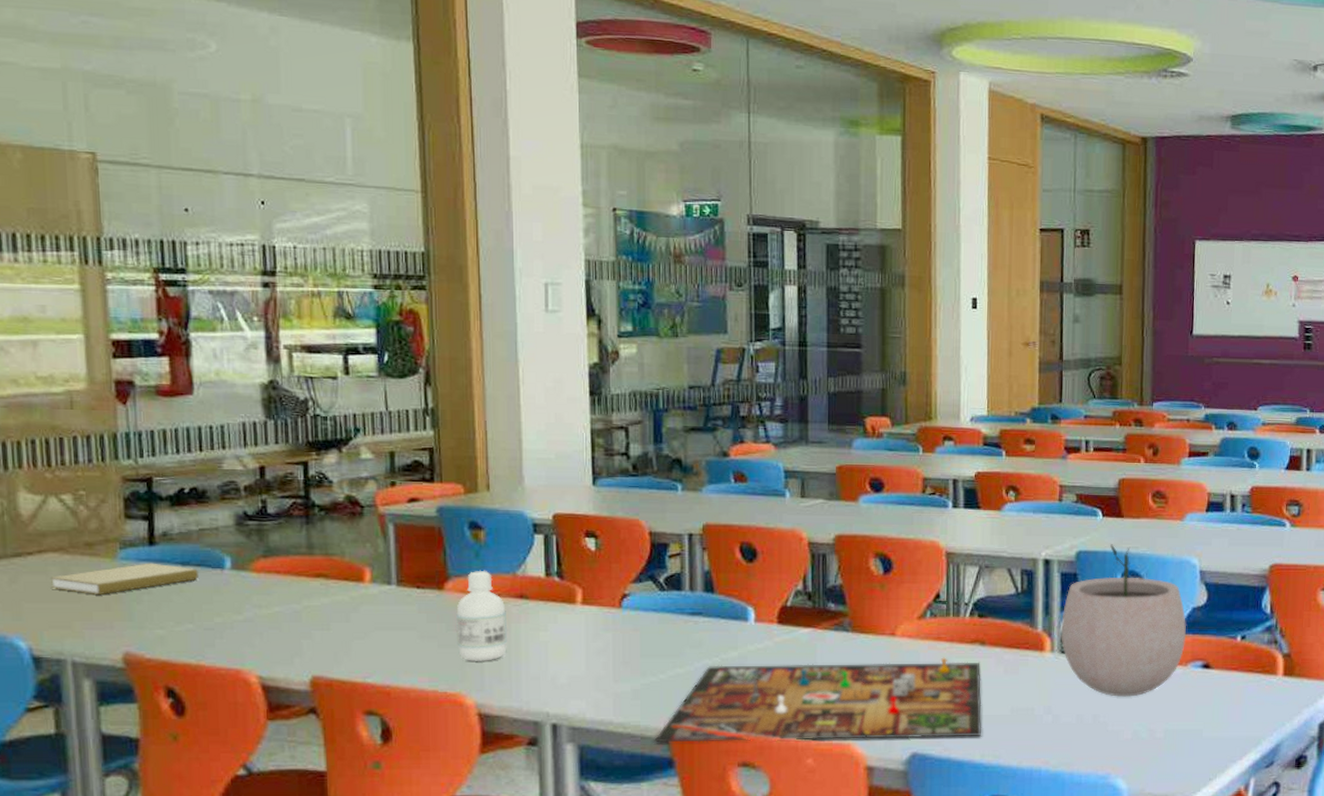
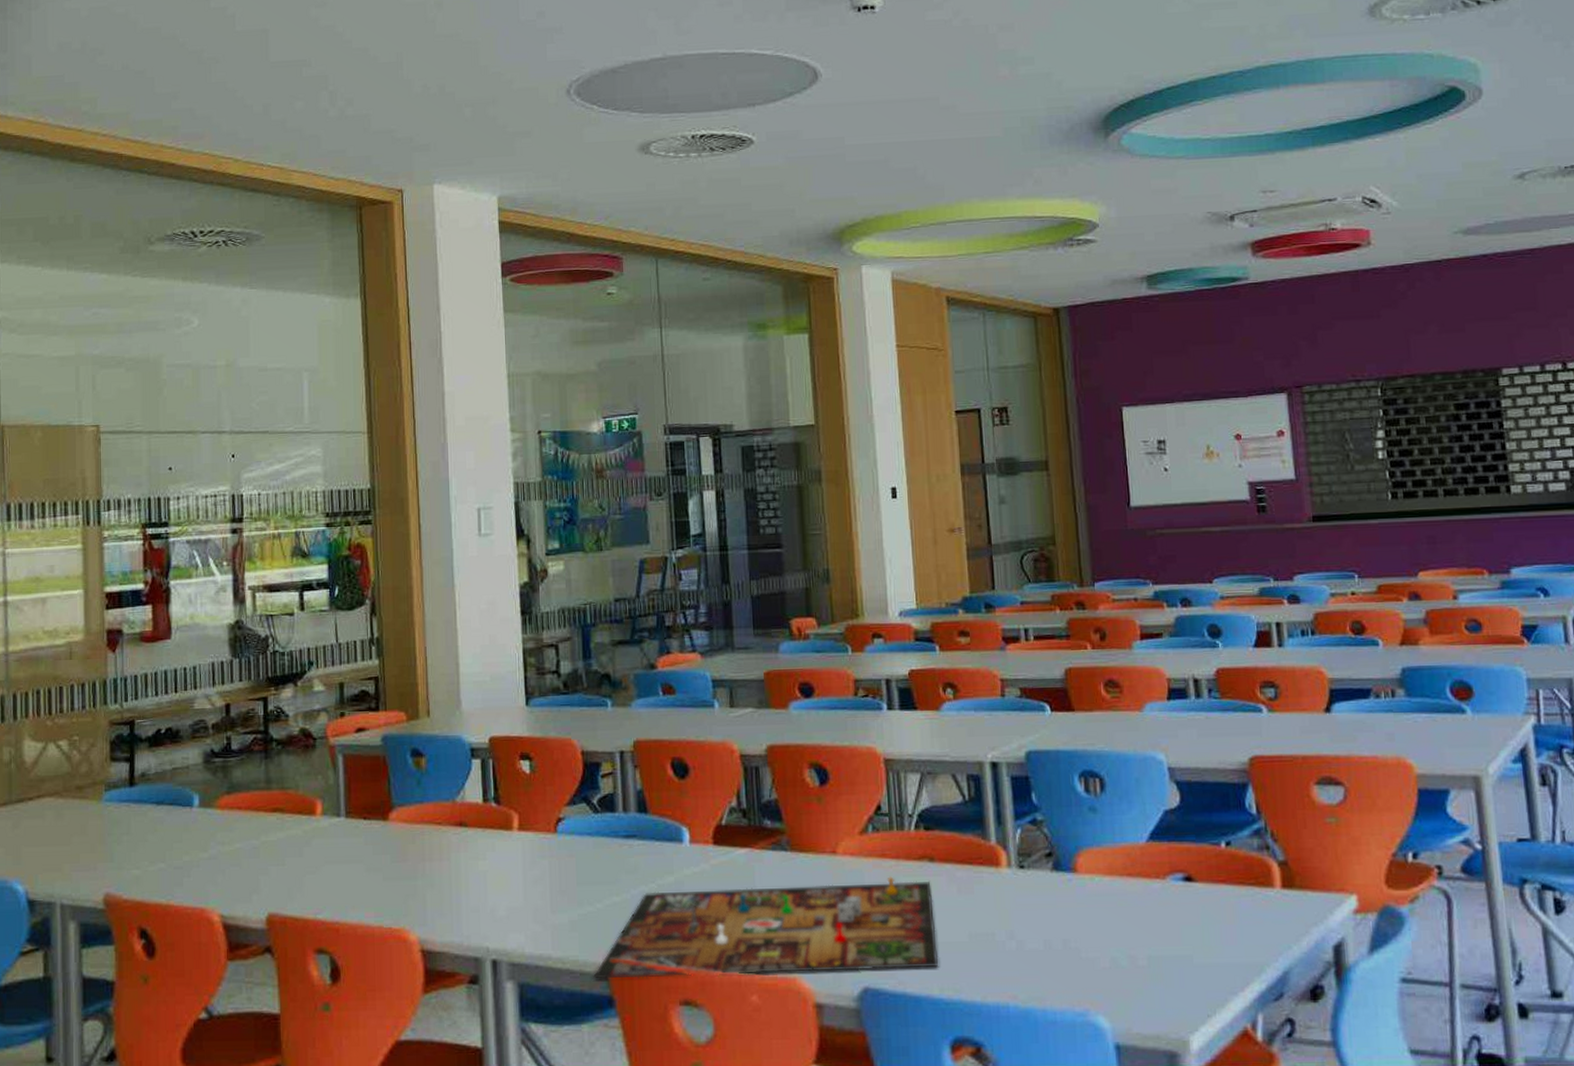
book: present [50,563,198,594] -> none [46,803,170,837]
bottle: present [456,570,508,662] -> none [400,798,449,895]
plant pot: present [1060,544,1187,697] -> none [1015,741,1161,918]

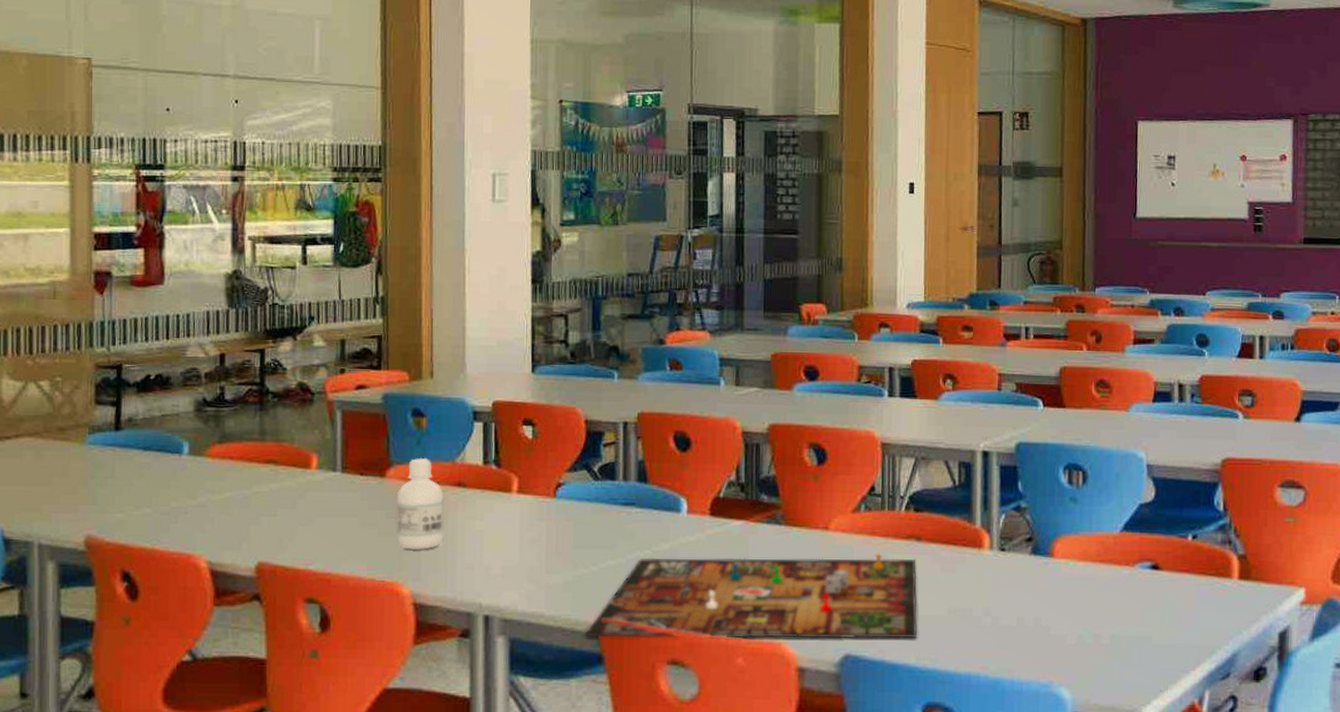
bottle: none [400,798,449,895] -> present [396,457,445,551]

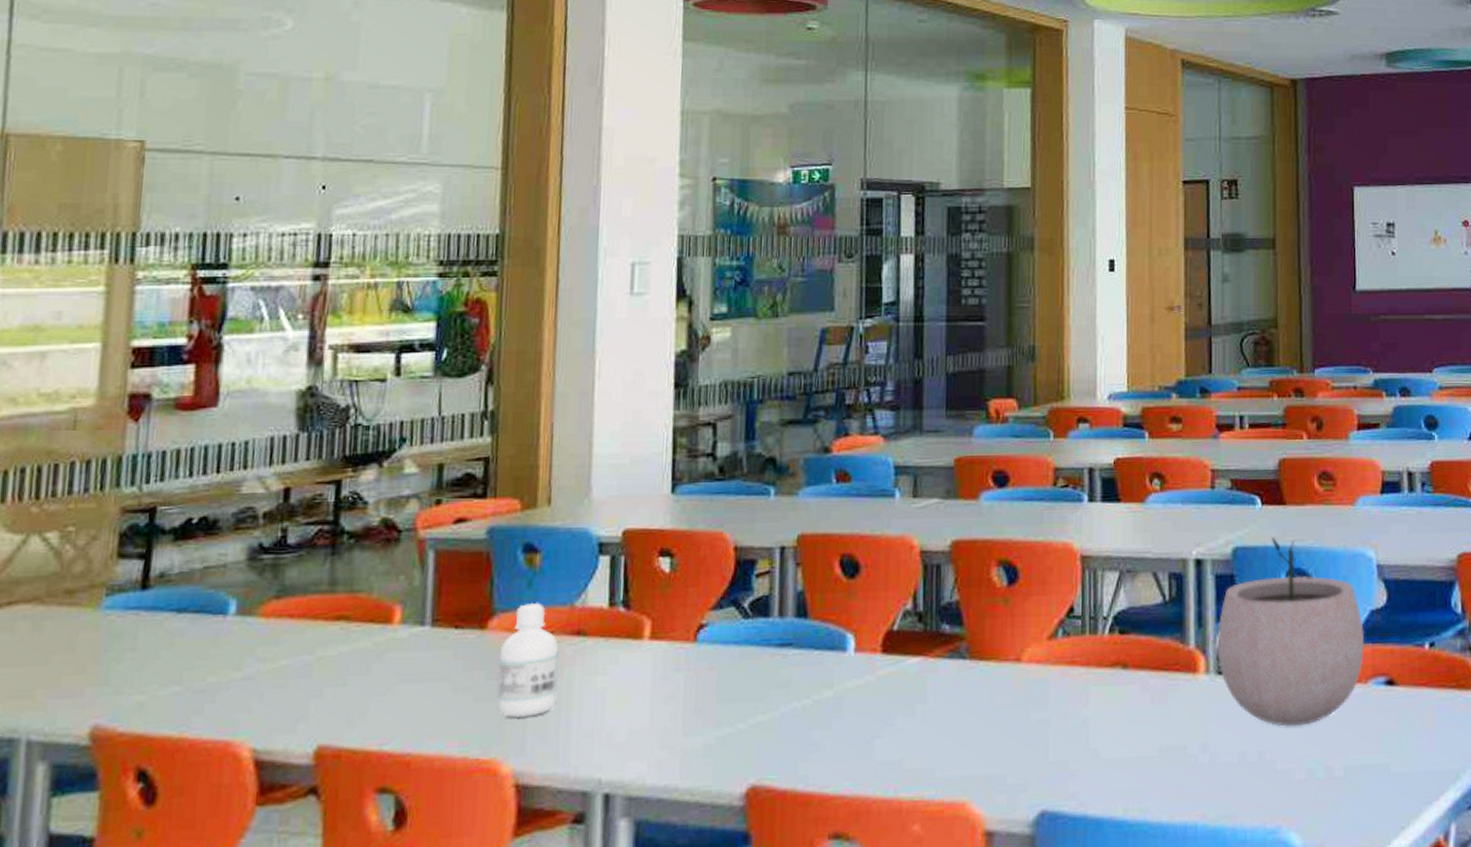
gameboard: present [584,553,918,639] -> none [727,686,1125,813]
plant pot: none [999,435,1134,599] -> present [1216,537,1365,726]

